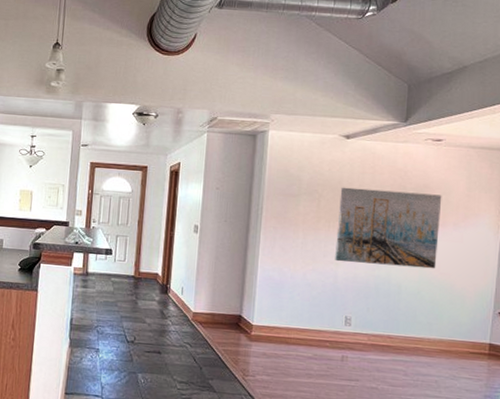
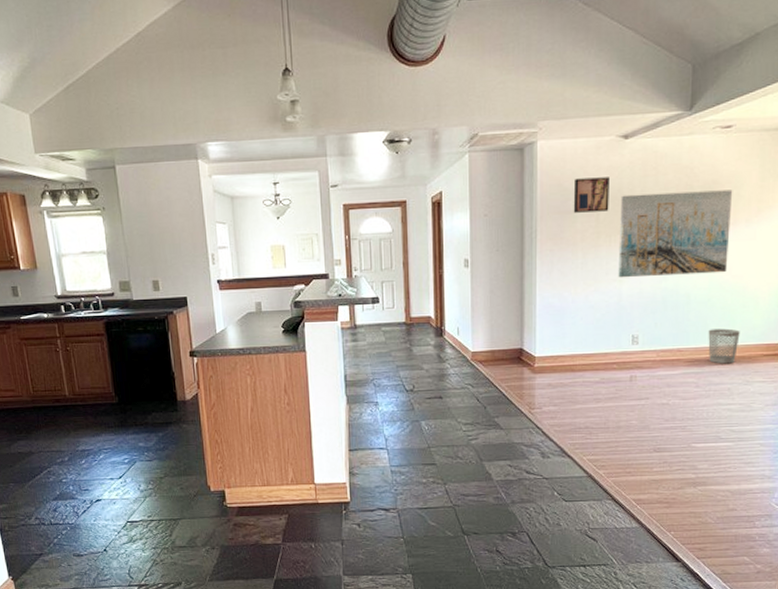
wall art: none [297,167,331,200] -> present [573,177,609,213]
wastebasket: none [417,320,447,357] -> present [708,328,740,364]

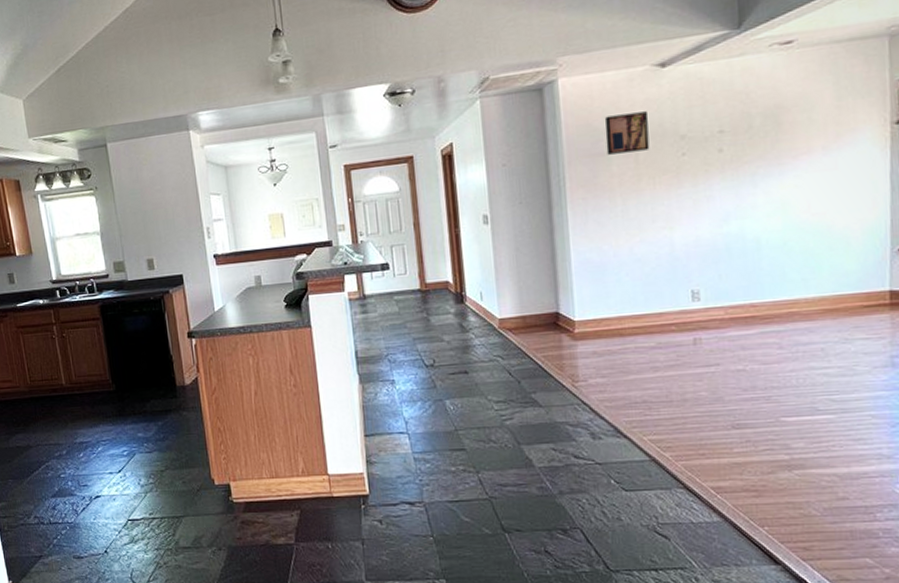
wall art: present [618,190,733,278] -> none [662,113,805,225]
wastebasket: present [708,328,740,364] -> none [788,276,830,320]

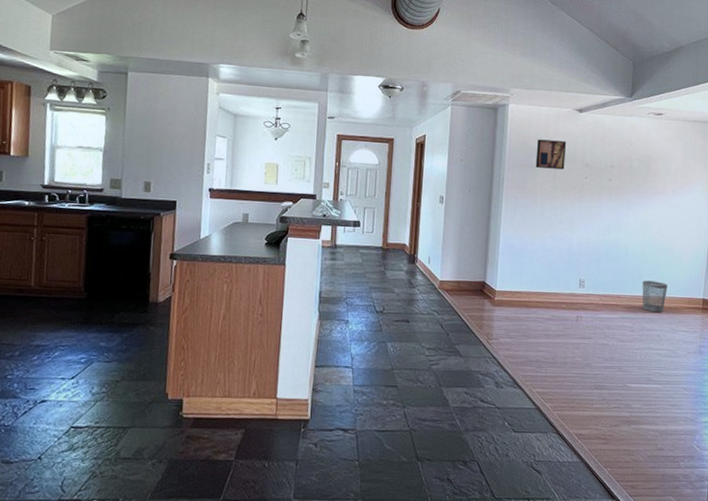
wastebasket: none [788,276,830,320] -> present [642,280,668,313]

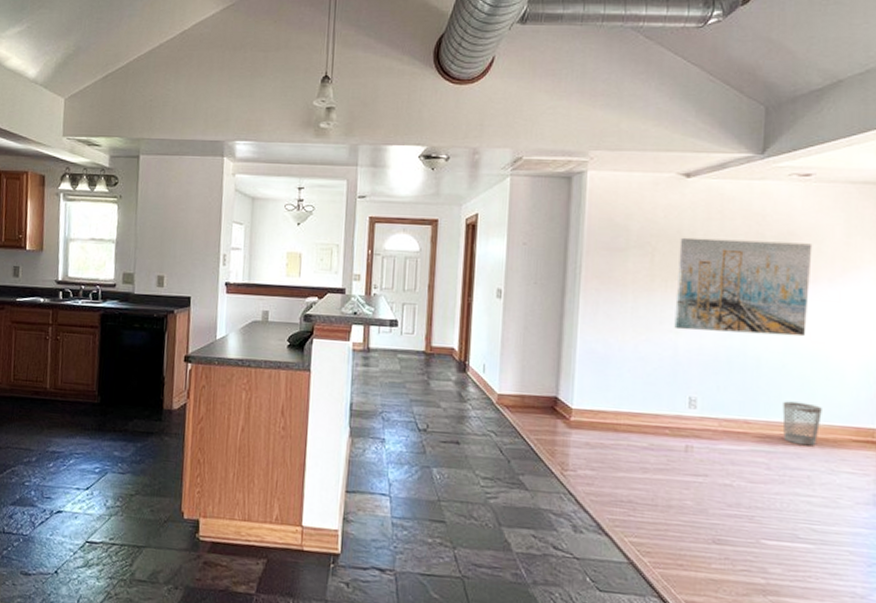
wall art: present [535,139,566,170] -> none [624,214,667,253]
wall art: none [570,158,663,233] -> present [674,237,813,337]

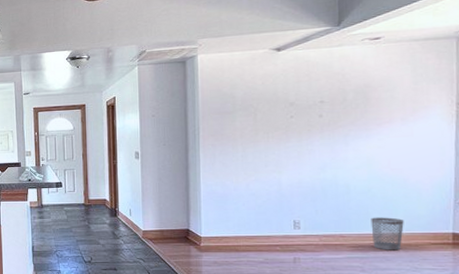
wall art: present [674,237,813,337] -> none [276,92,386,170]

